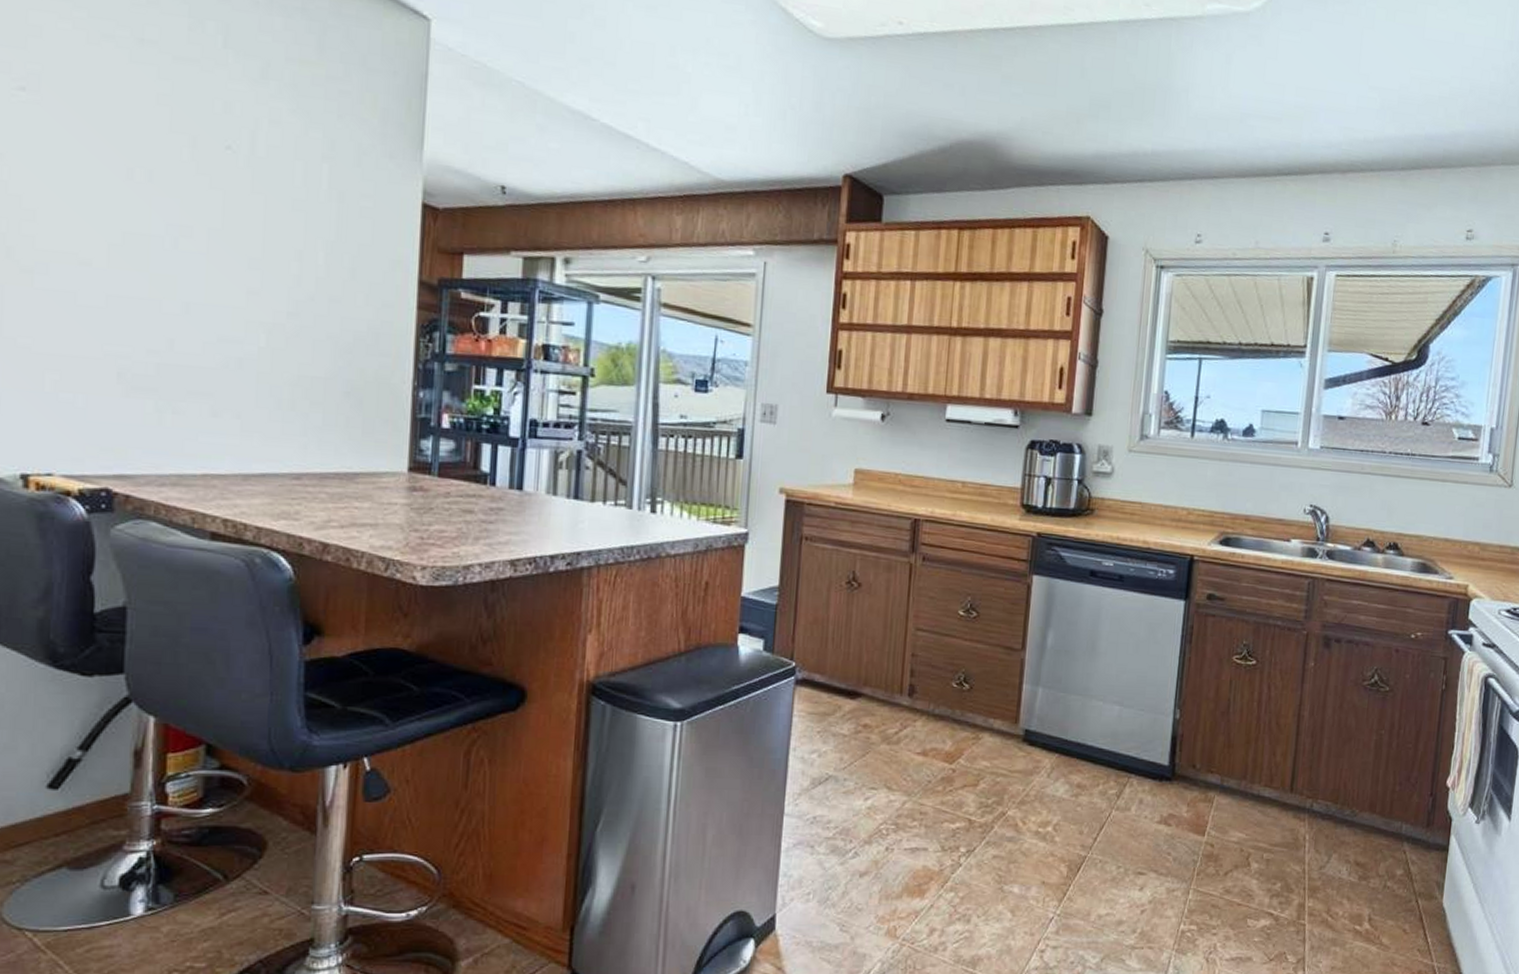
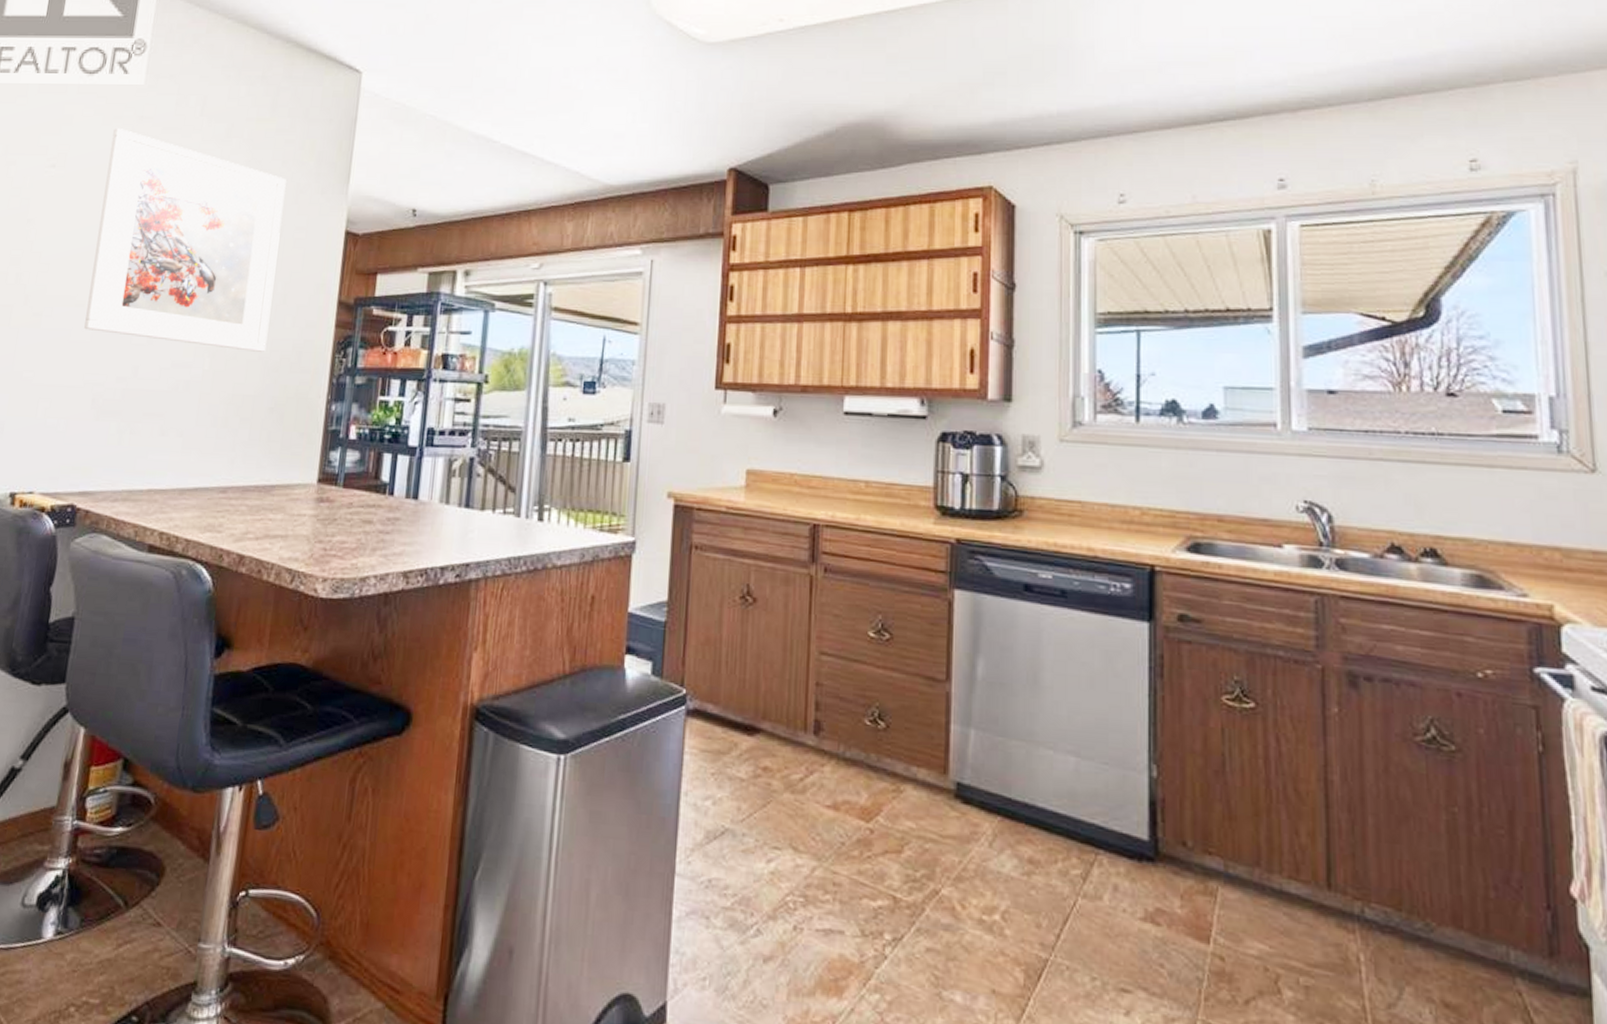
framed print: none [95,49,344,331] -> present [84,127,287,352]

